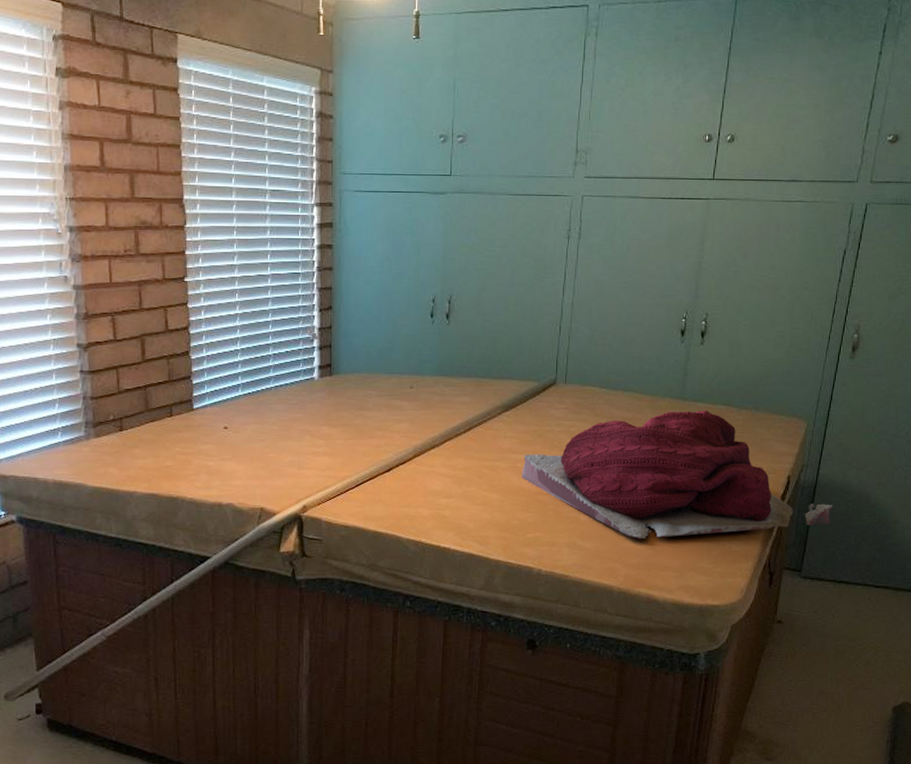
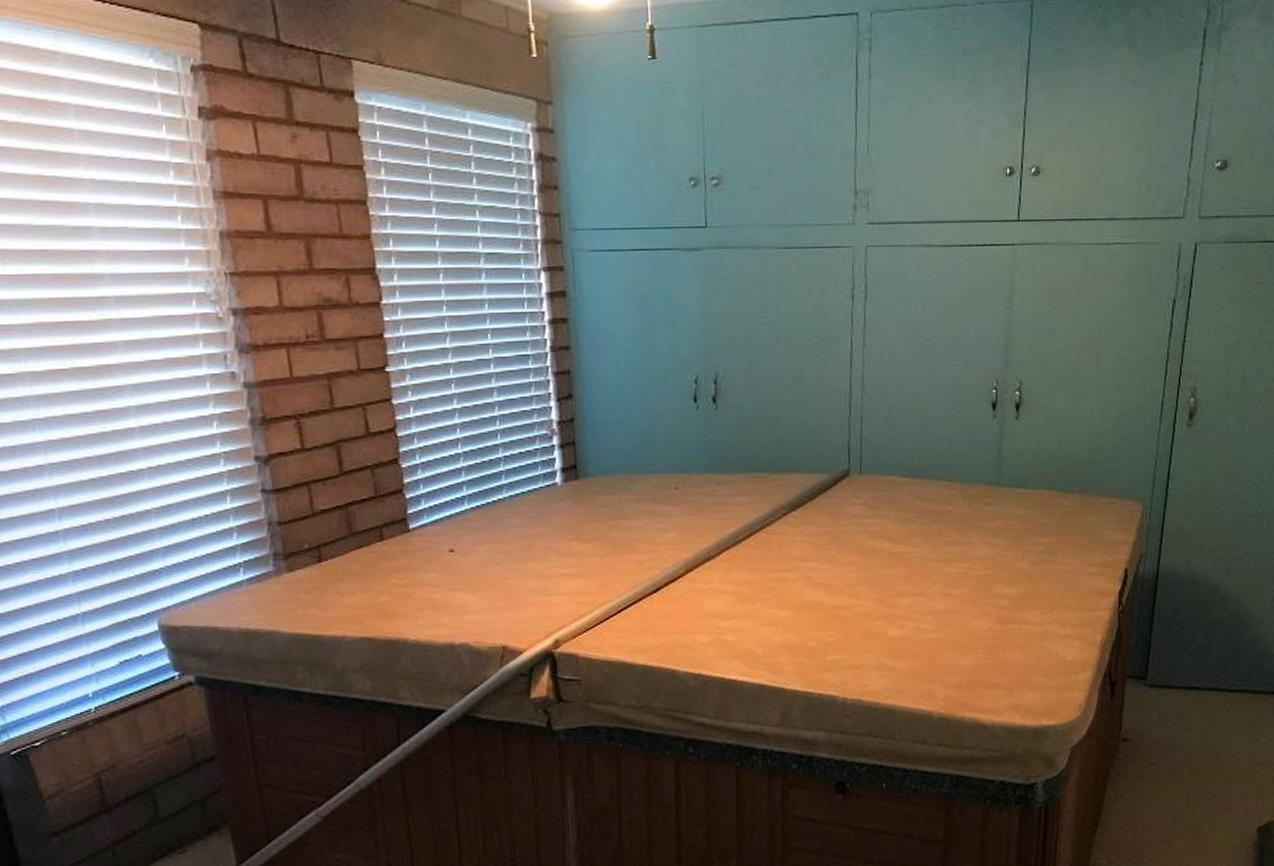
towel: present [521,410,833,539] -> none [815,496,1178,654]

